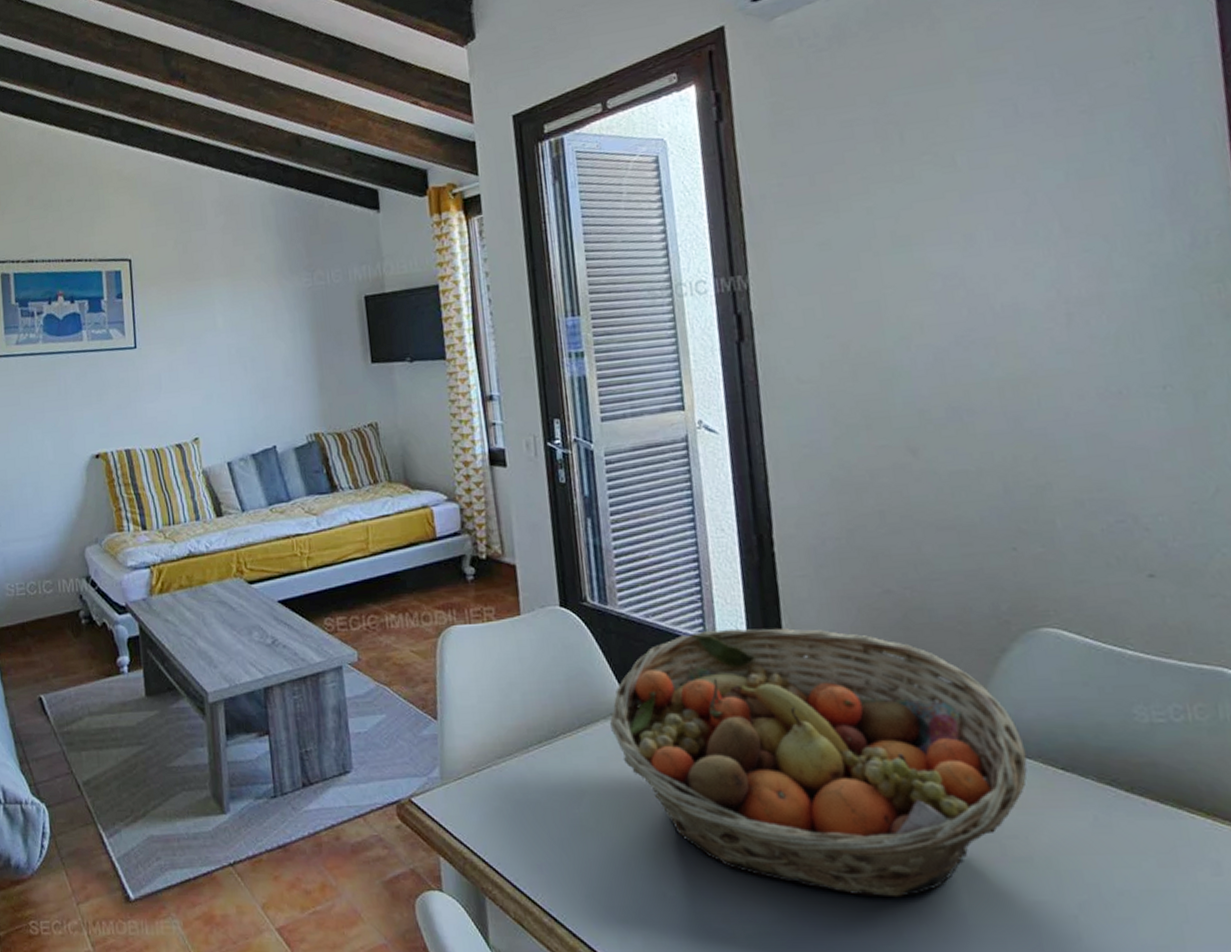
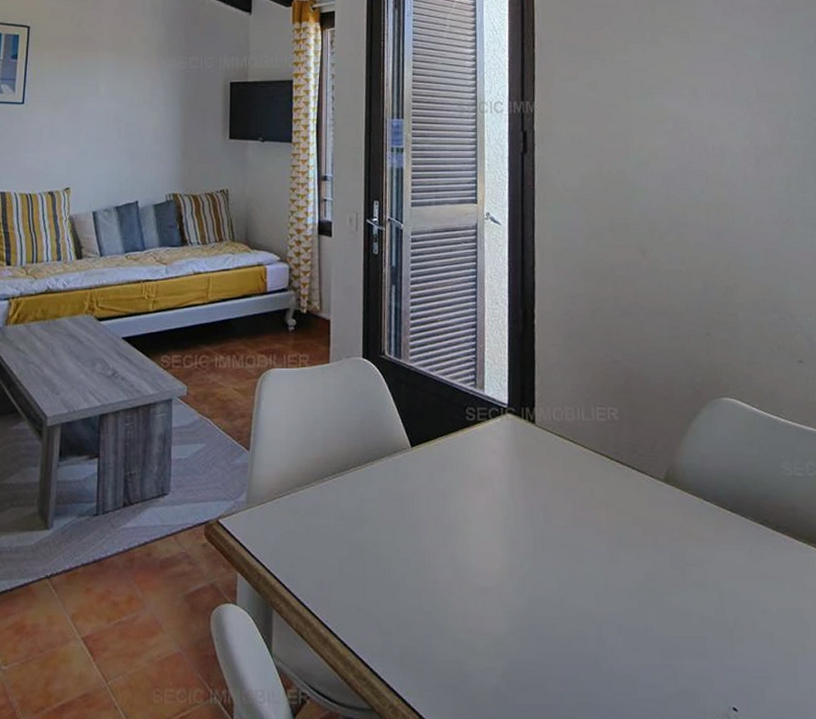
fruit basket: present [610,628,1027,898] -> none [393,385,706,614]

